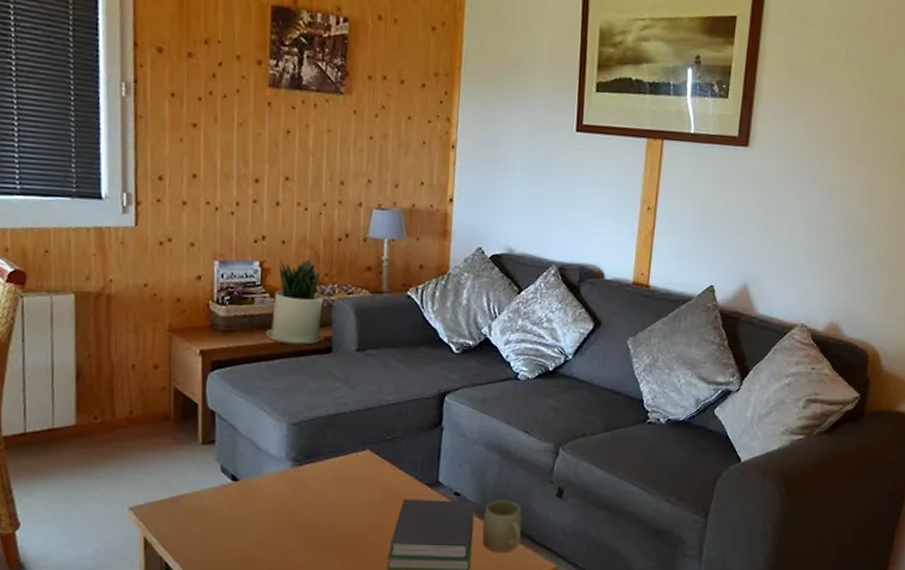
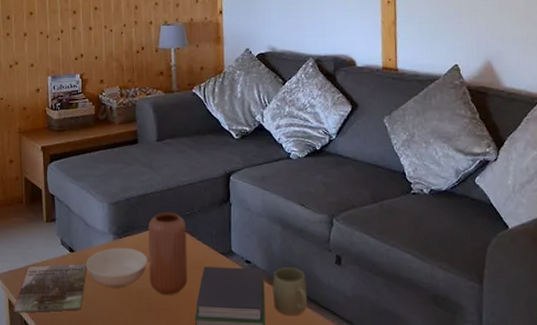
magazine: none [149,495,254,555] -> present [12,264,87,314]
bowl: none [253,476,334,524] -> present [86,247,148,288]
planter: present [265,258,324,346] -> none [87,69,131,139]
vase: none [334,435,387,531] -> present [148,212,188,295]

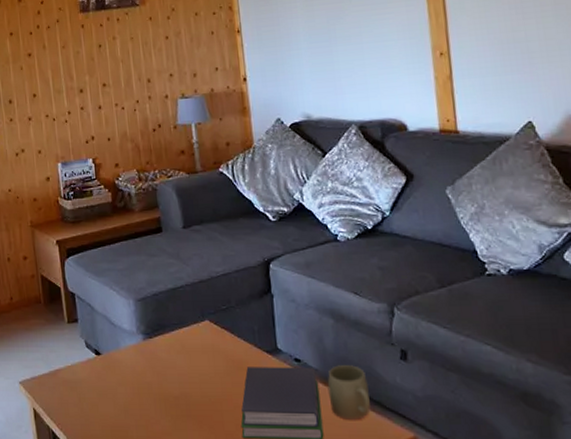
magazine: present [12,264,87,314] -> none [39,368,116,424]
bowl: present [86,247,148,288] -> none [114,348,183,394]
vase: present [148,212,188,295] -> none [180,307,230,400]

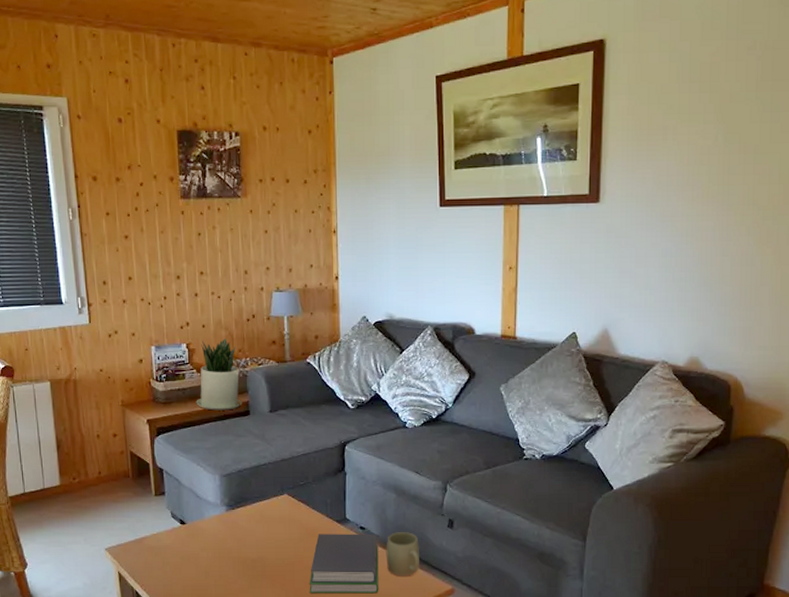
planter: none [105,151,154,229] -> present [196,338,243,411]

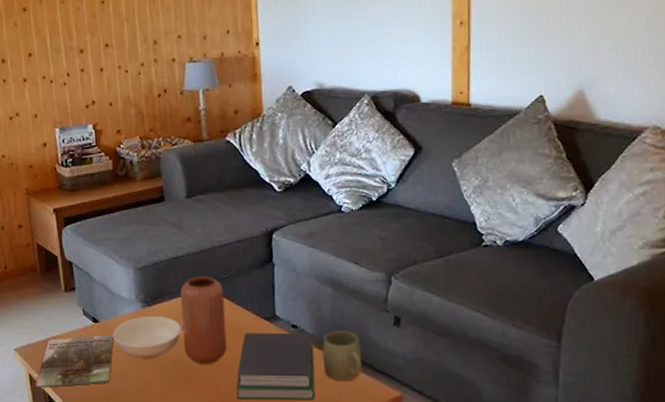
magazine: none [123,536,199,586] -> present [34,335,114,389]
planter: present [196,338,243,411] -> none [105,117,156,198]
bowl: none [198,518,261,558] -> present [112,315,181,359]
vase: none [262,482,302,562] -> present [180,276,227,364]

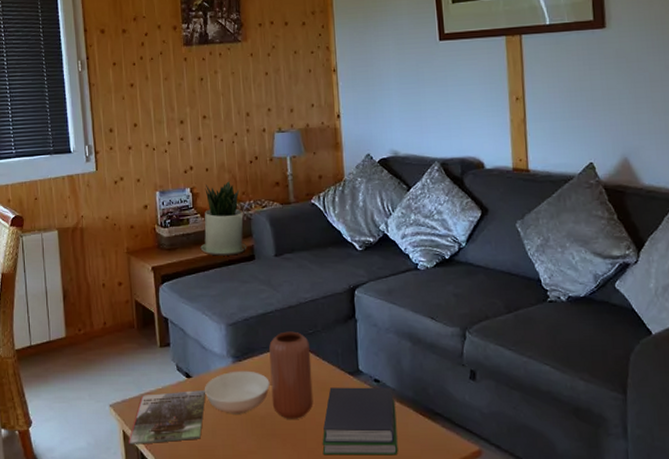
planter: none [105,117,156,198] -> present [200,181,247,256]
mug: present [322,331,362,381] -> none [403,385,441,435]

